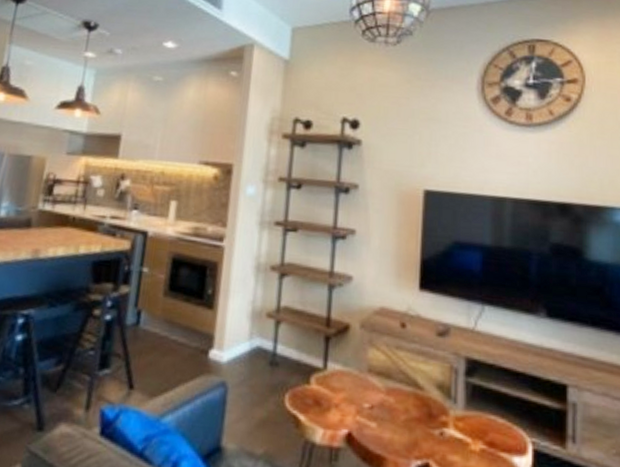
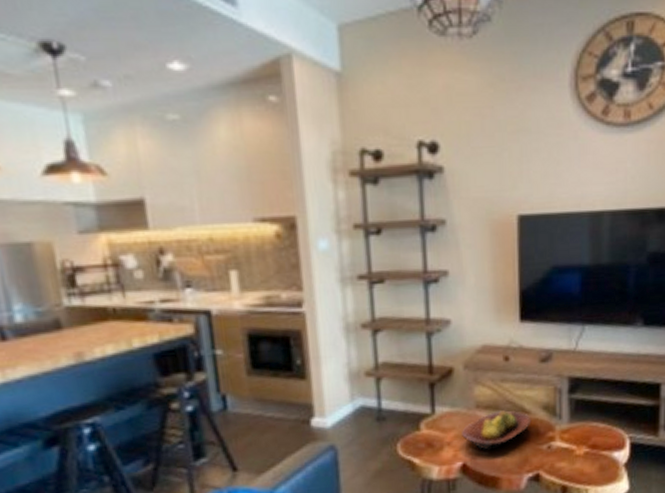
fruit bowl: none [351,380,424,422] -> present [462,410,532,451]

